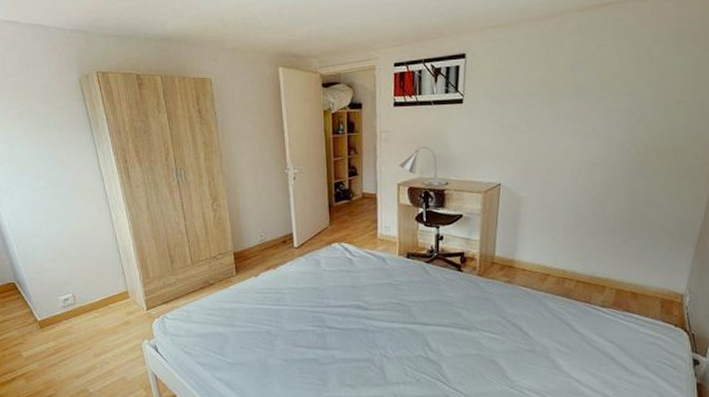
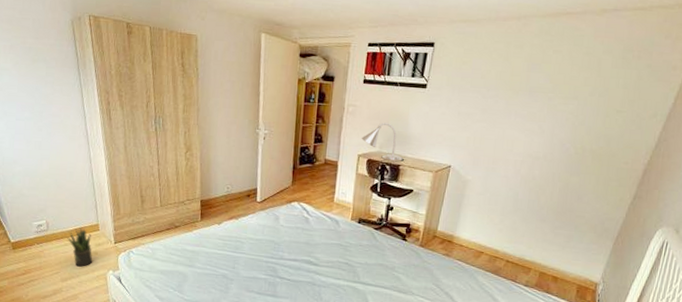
potted plant: none [96,297,126,339] -> present [67,228,93,267]

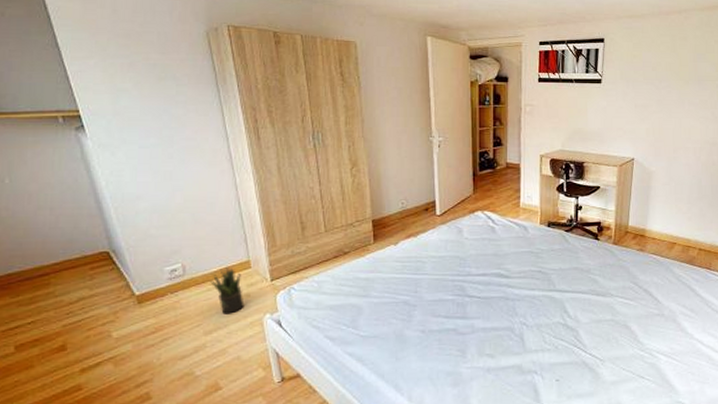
table lamp: present [361,123,404,162] -> none [542,120,587,160]

